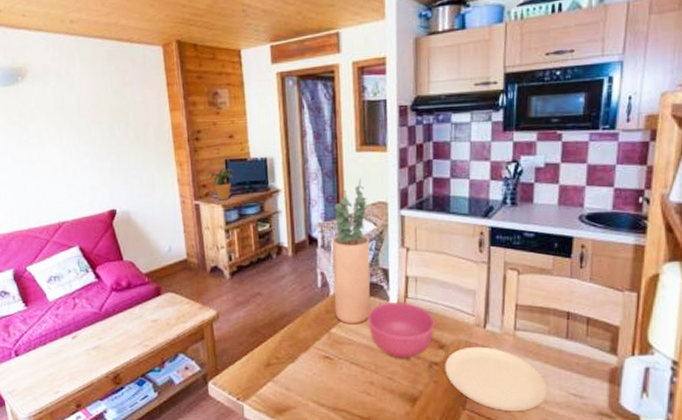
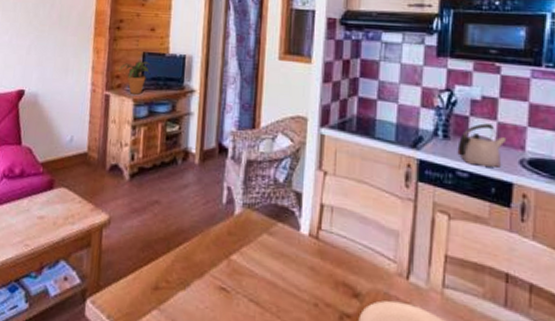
vase: present [332,178,371,325] -> none [237,88,286,254]
bowl: present [368,303,435,359] -> none [274,232,350,305]
kettle: none [524,187,568,226] -> present [457,123,507,168]

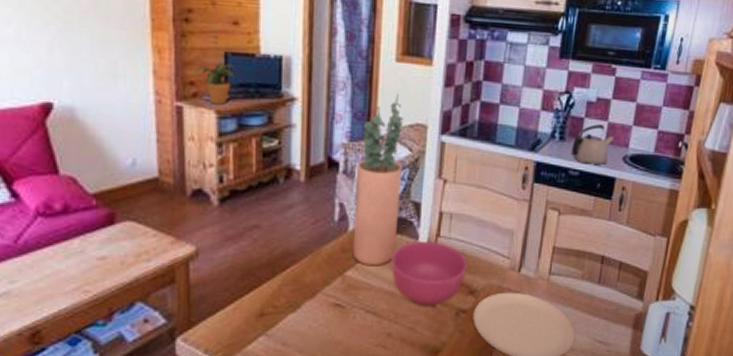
vase: none [237,88,286,254] -> present [352,94,404,266]
bowl: none [274,232,350,305] -> present [391,242,468,306]

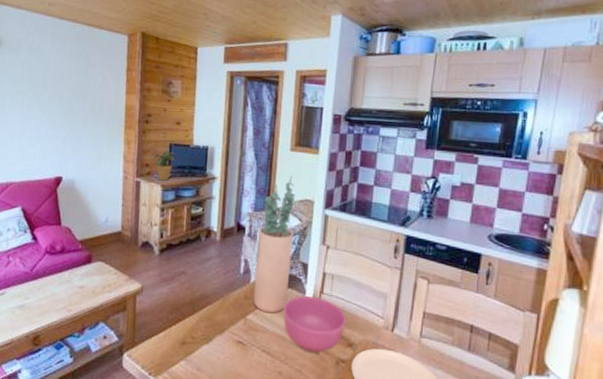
kettle: present [571,124,615,165] -> none [438,205,479,241]

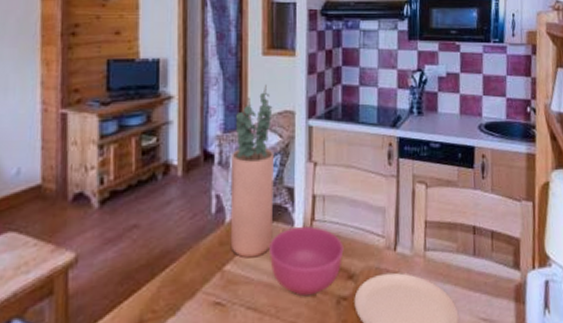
potted plant: present [148,151,179,181] -> none [78,70,120,109]

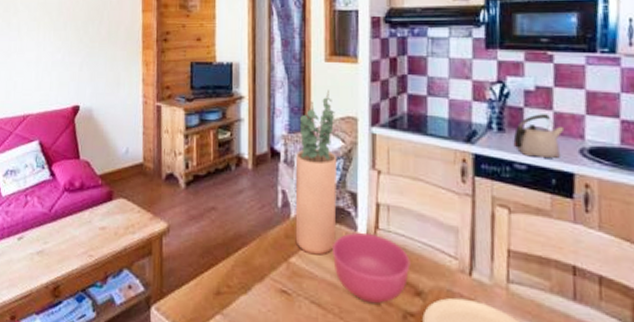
kettle: none [429,97,468,136] -> present [513,114,565,158]

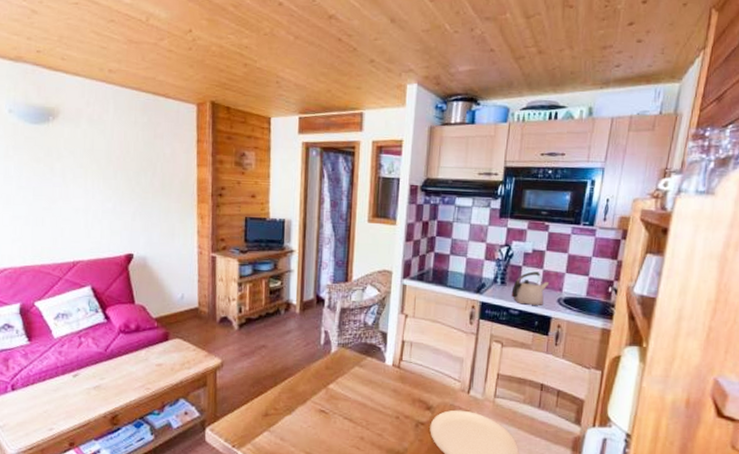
vase: present [295,90,338,256] -> none [334,247,374,382]
bowl: present [333,233,411,304] -> none [364,364,425,417]

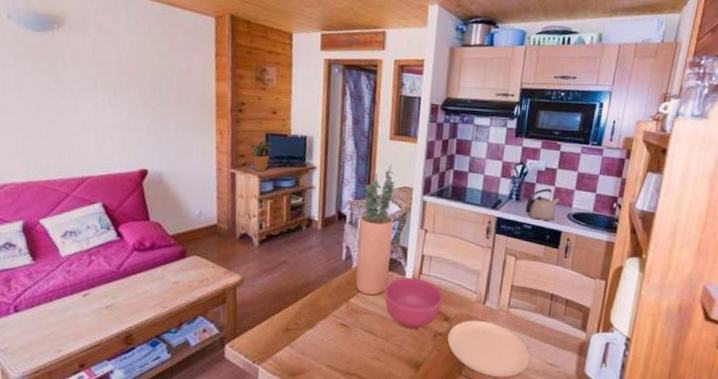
potted plant: none [223,225,255,256] -> present [243,141,276,172]
vase: none [334,247,374,382] -> present [355,164,395,296]
bowl: none [364,364,425,417] -> present [385,278,443,329]

